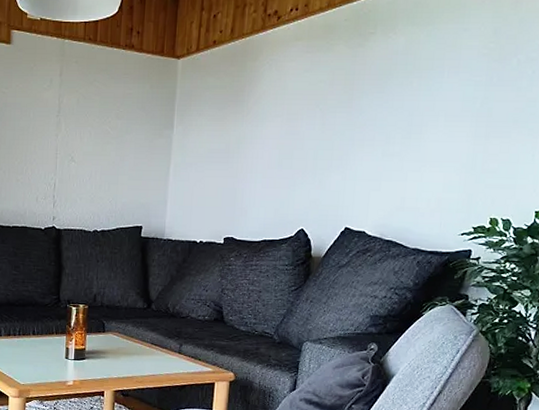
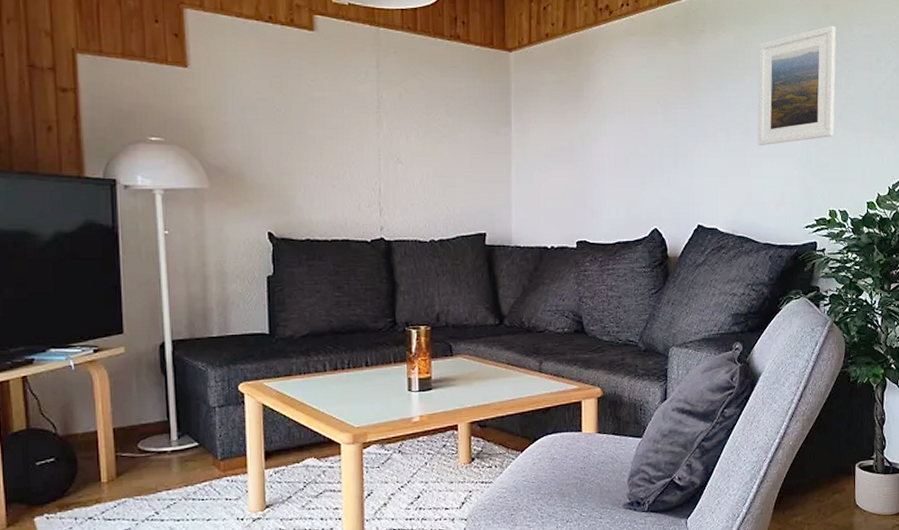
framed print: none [418,22,525,151] -> present [757,25,837,146]

